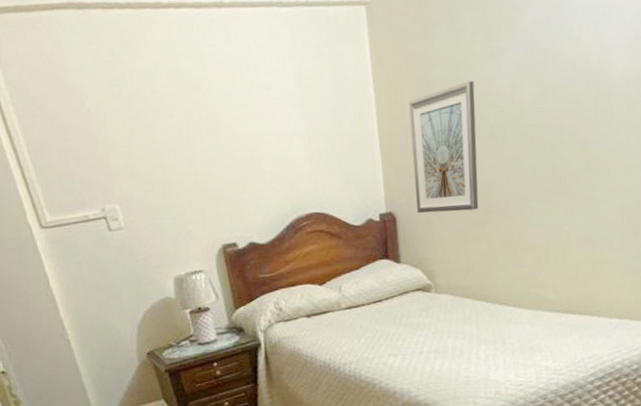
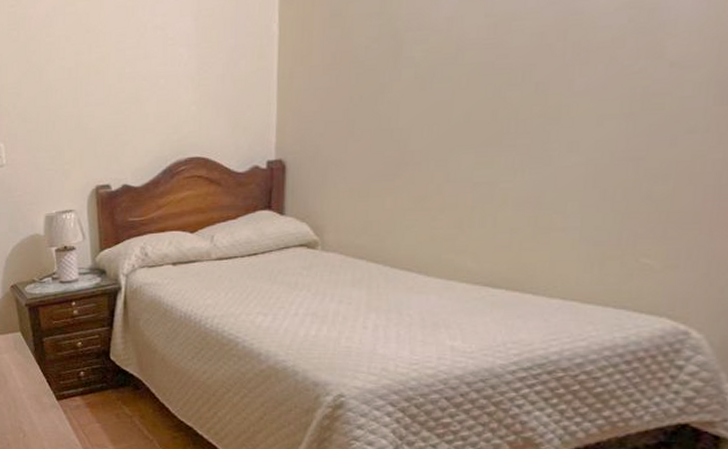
picture frame: present [409,80,479,214] -> none [311,14,402,162]

